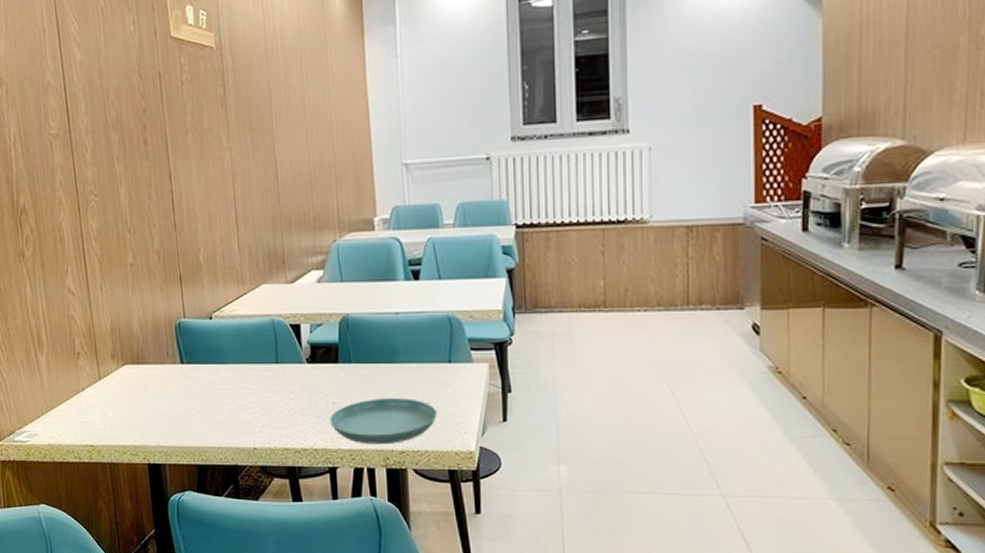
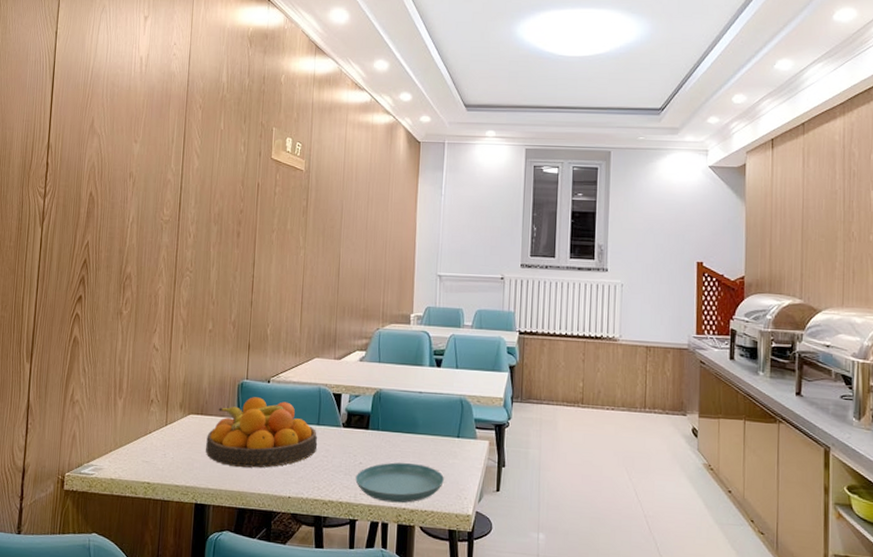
fruit bowl: none [148,337,280,420] -> present [206,397,318,468]

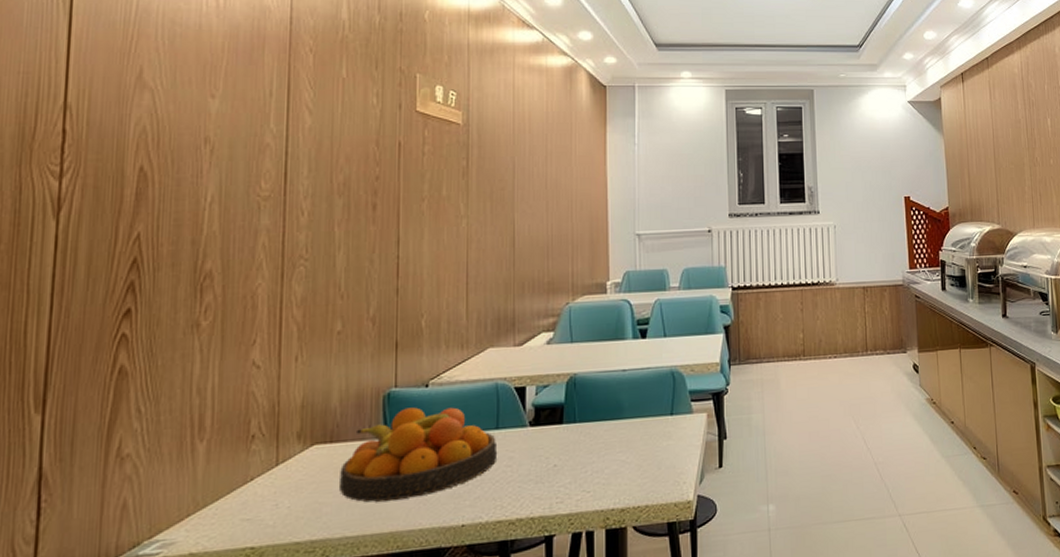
saucer: present [355,462,444,503] -> none [550,453,658,507]

